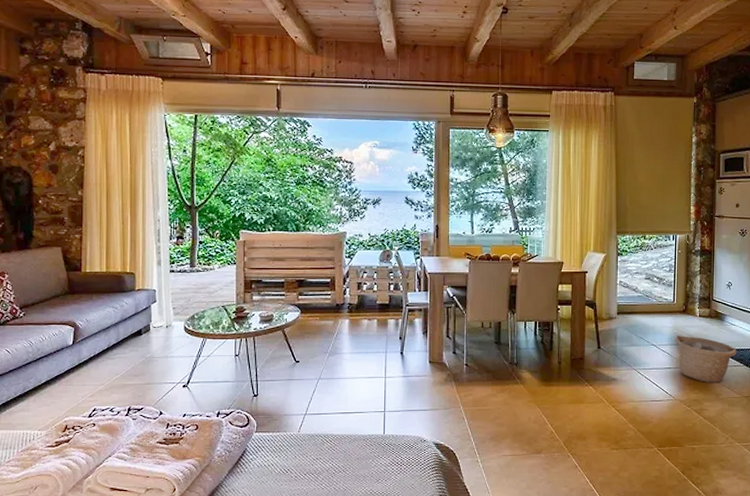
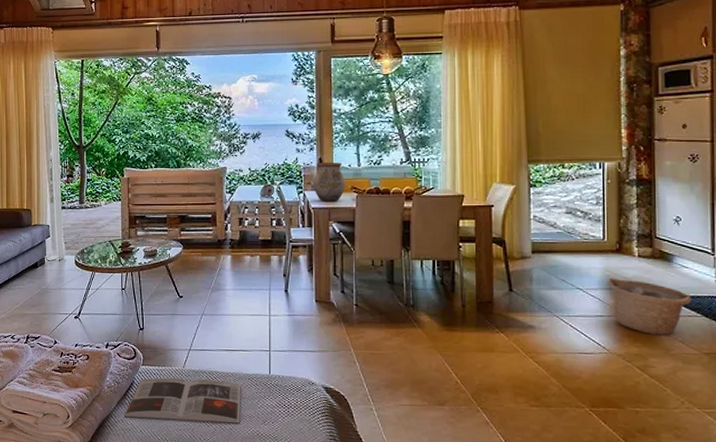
magazine: none [236,443,356,485] -> present [124,377,241,424]
vase: none [429,230,460,267] -> present [312,163,346,202]

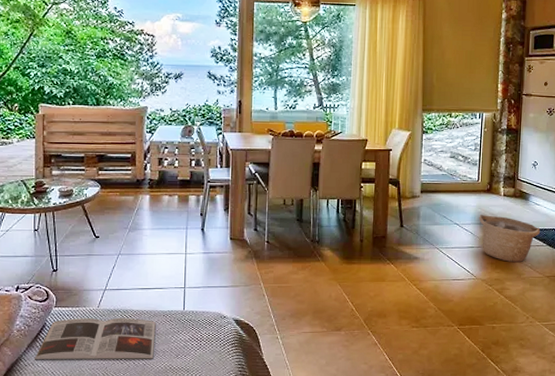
vase: present [312,163,346,202] -> none [231,105,263,144]

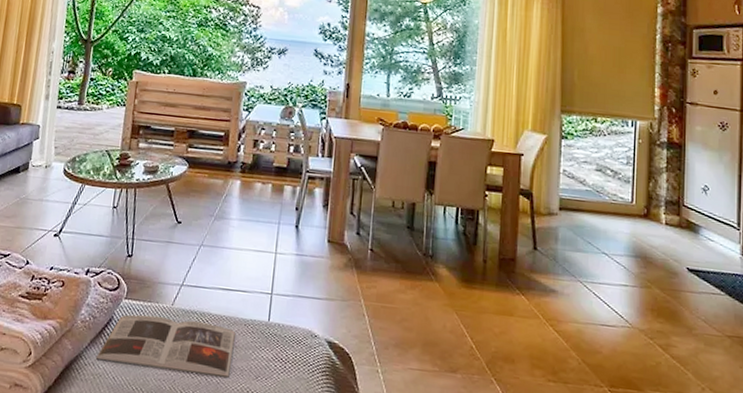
basket: present [479,215,540,262] -> none [634,245,715,313]

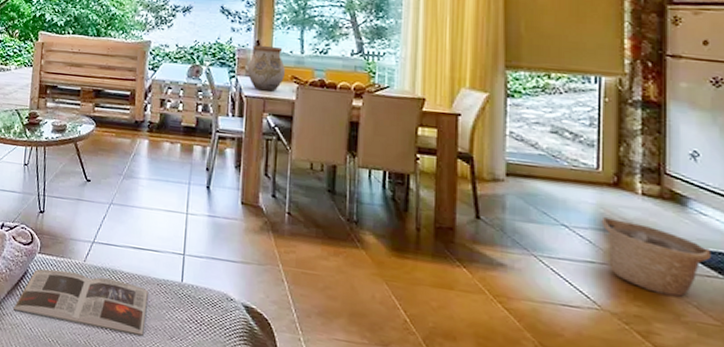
vase: none [337,88,373,133] -> present [247,45,286,92]
basket: none [634,245,715,313] -> present [601,217,710,297]

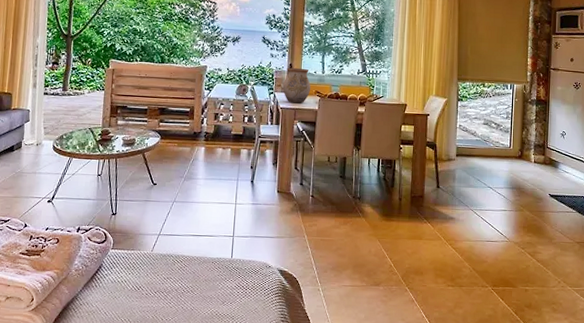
magazine: present [14,268,148,336] -> none [90,260,205,305]
basket: present [601,217,710,297] -> none [511,180,569,227]

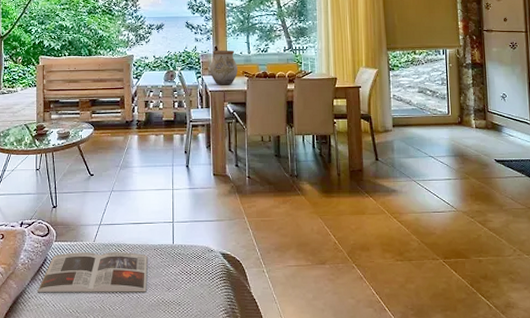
magazine: none [90,260,205,305] -> present [38,252,148,292]

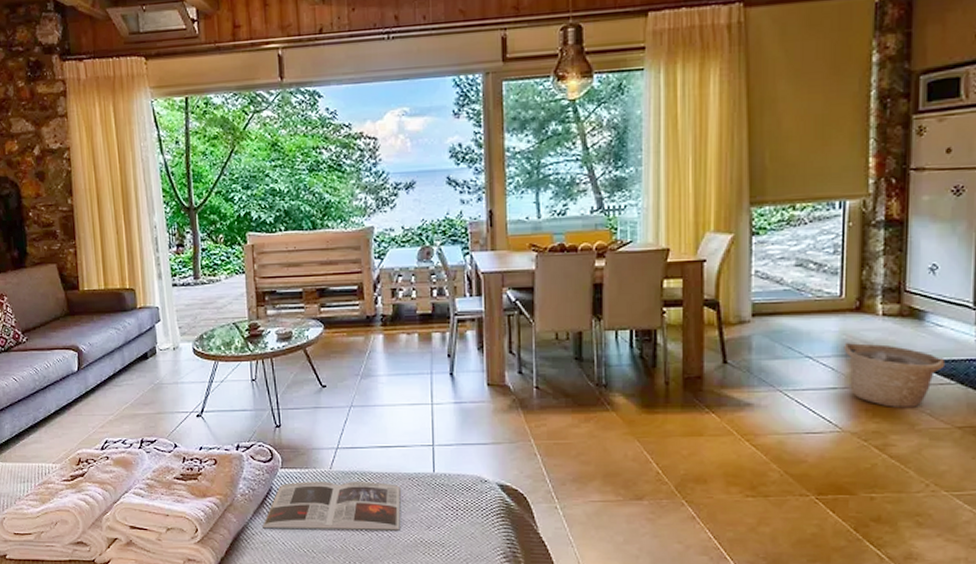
vase: present [209,51,238,85] -> none [481,215,523,264]
basket: none [453,147,517,193] -> present [844,343,944,407]

